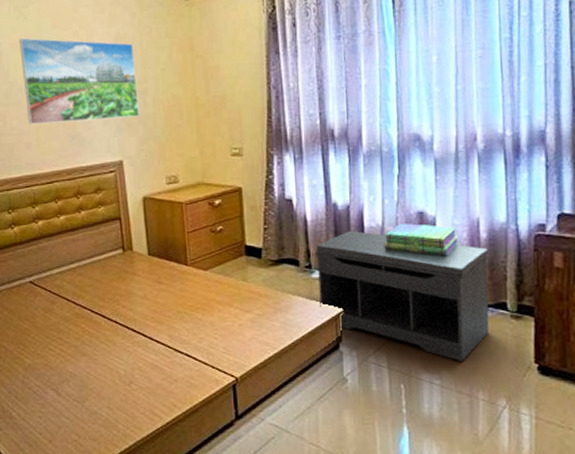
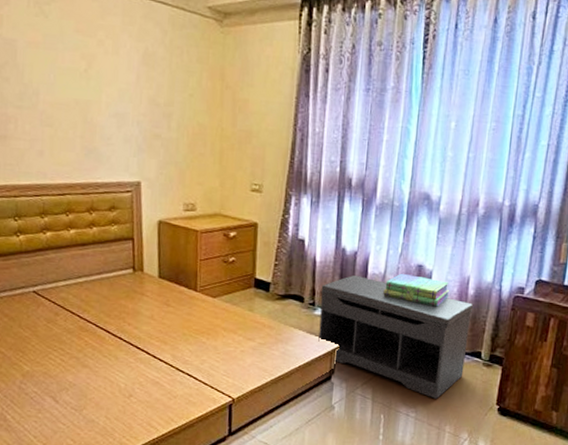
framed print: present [19,38,140,124] -> none [37,37,163,140]

